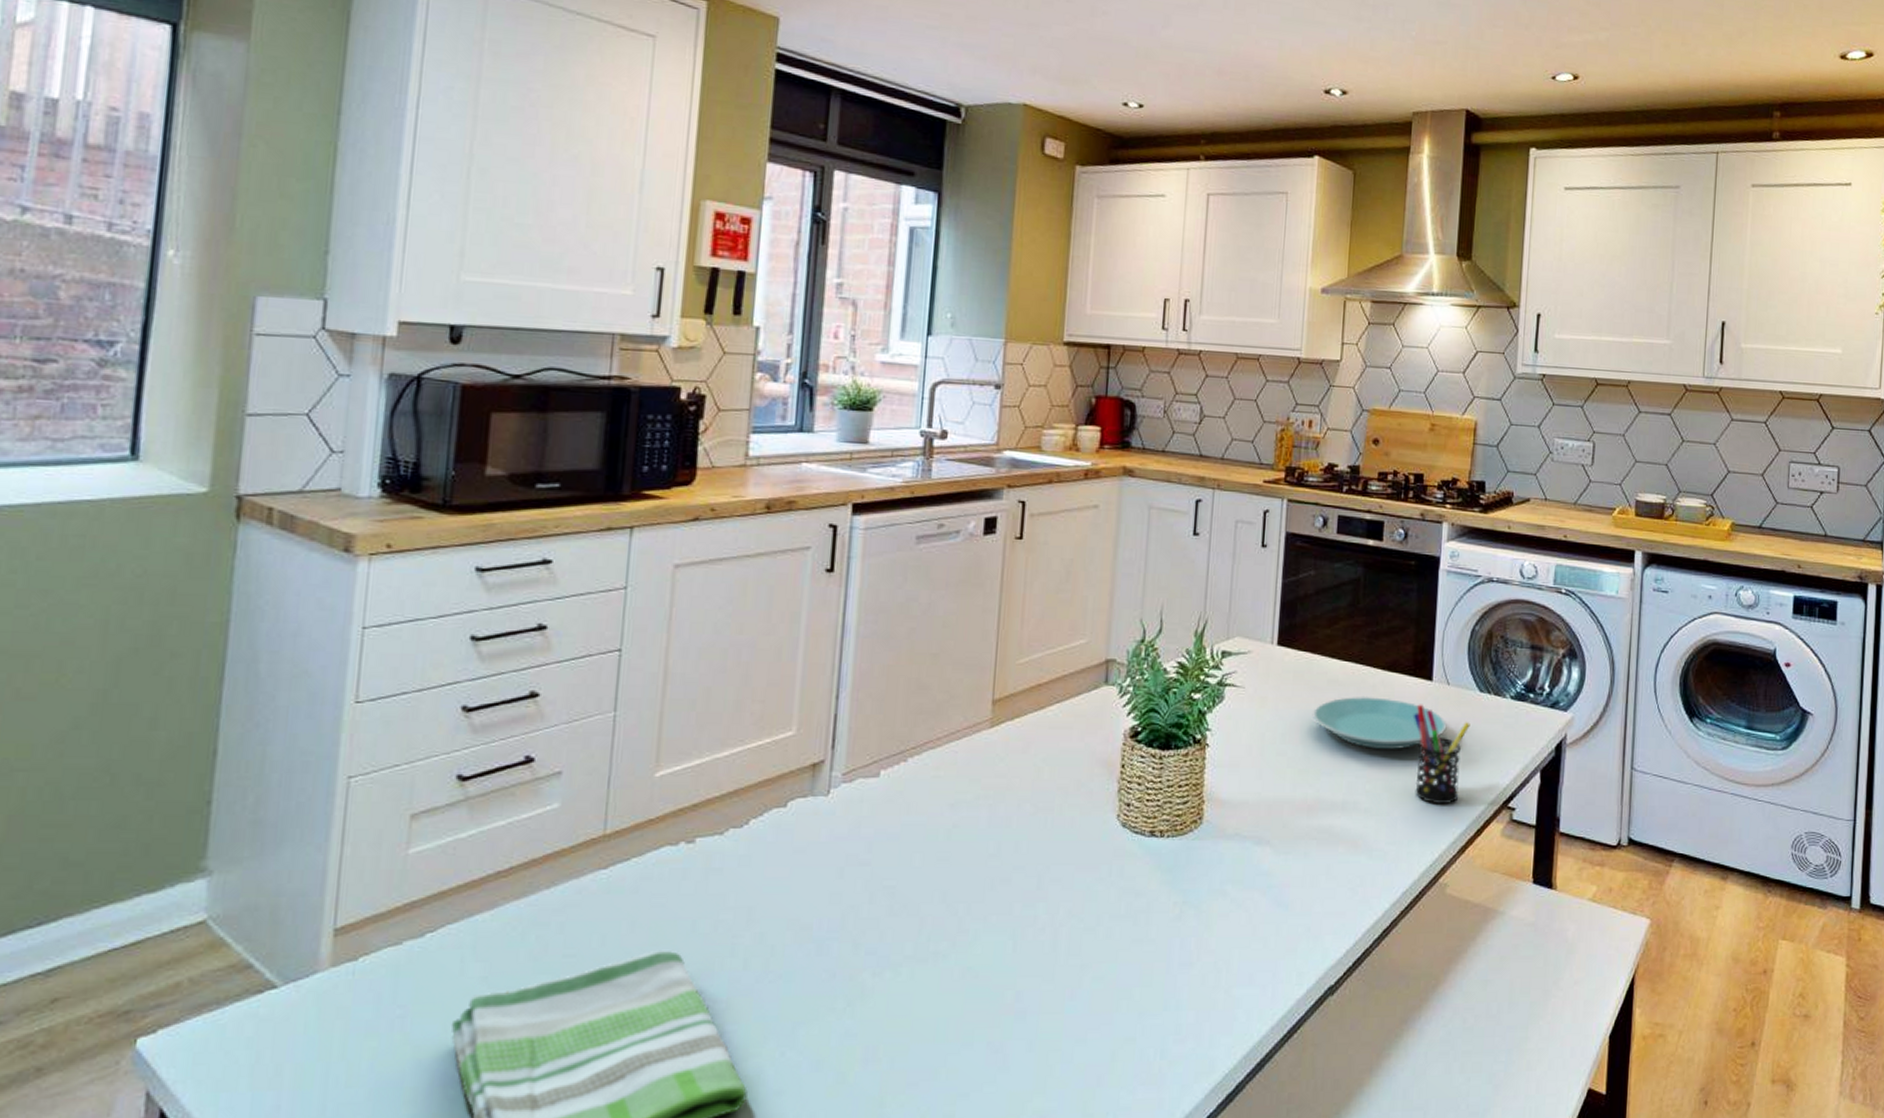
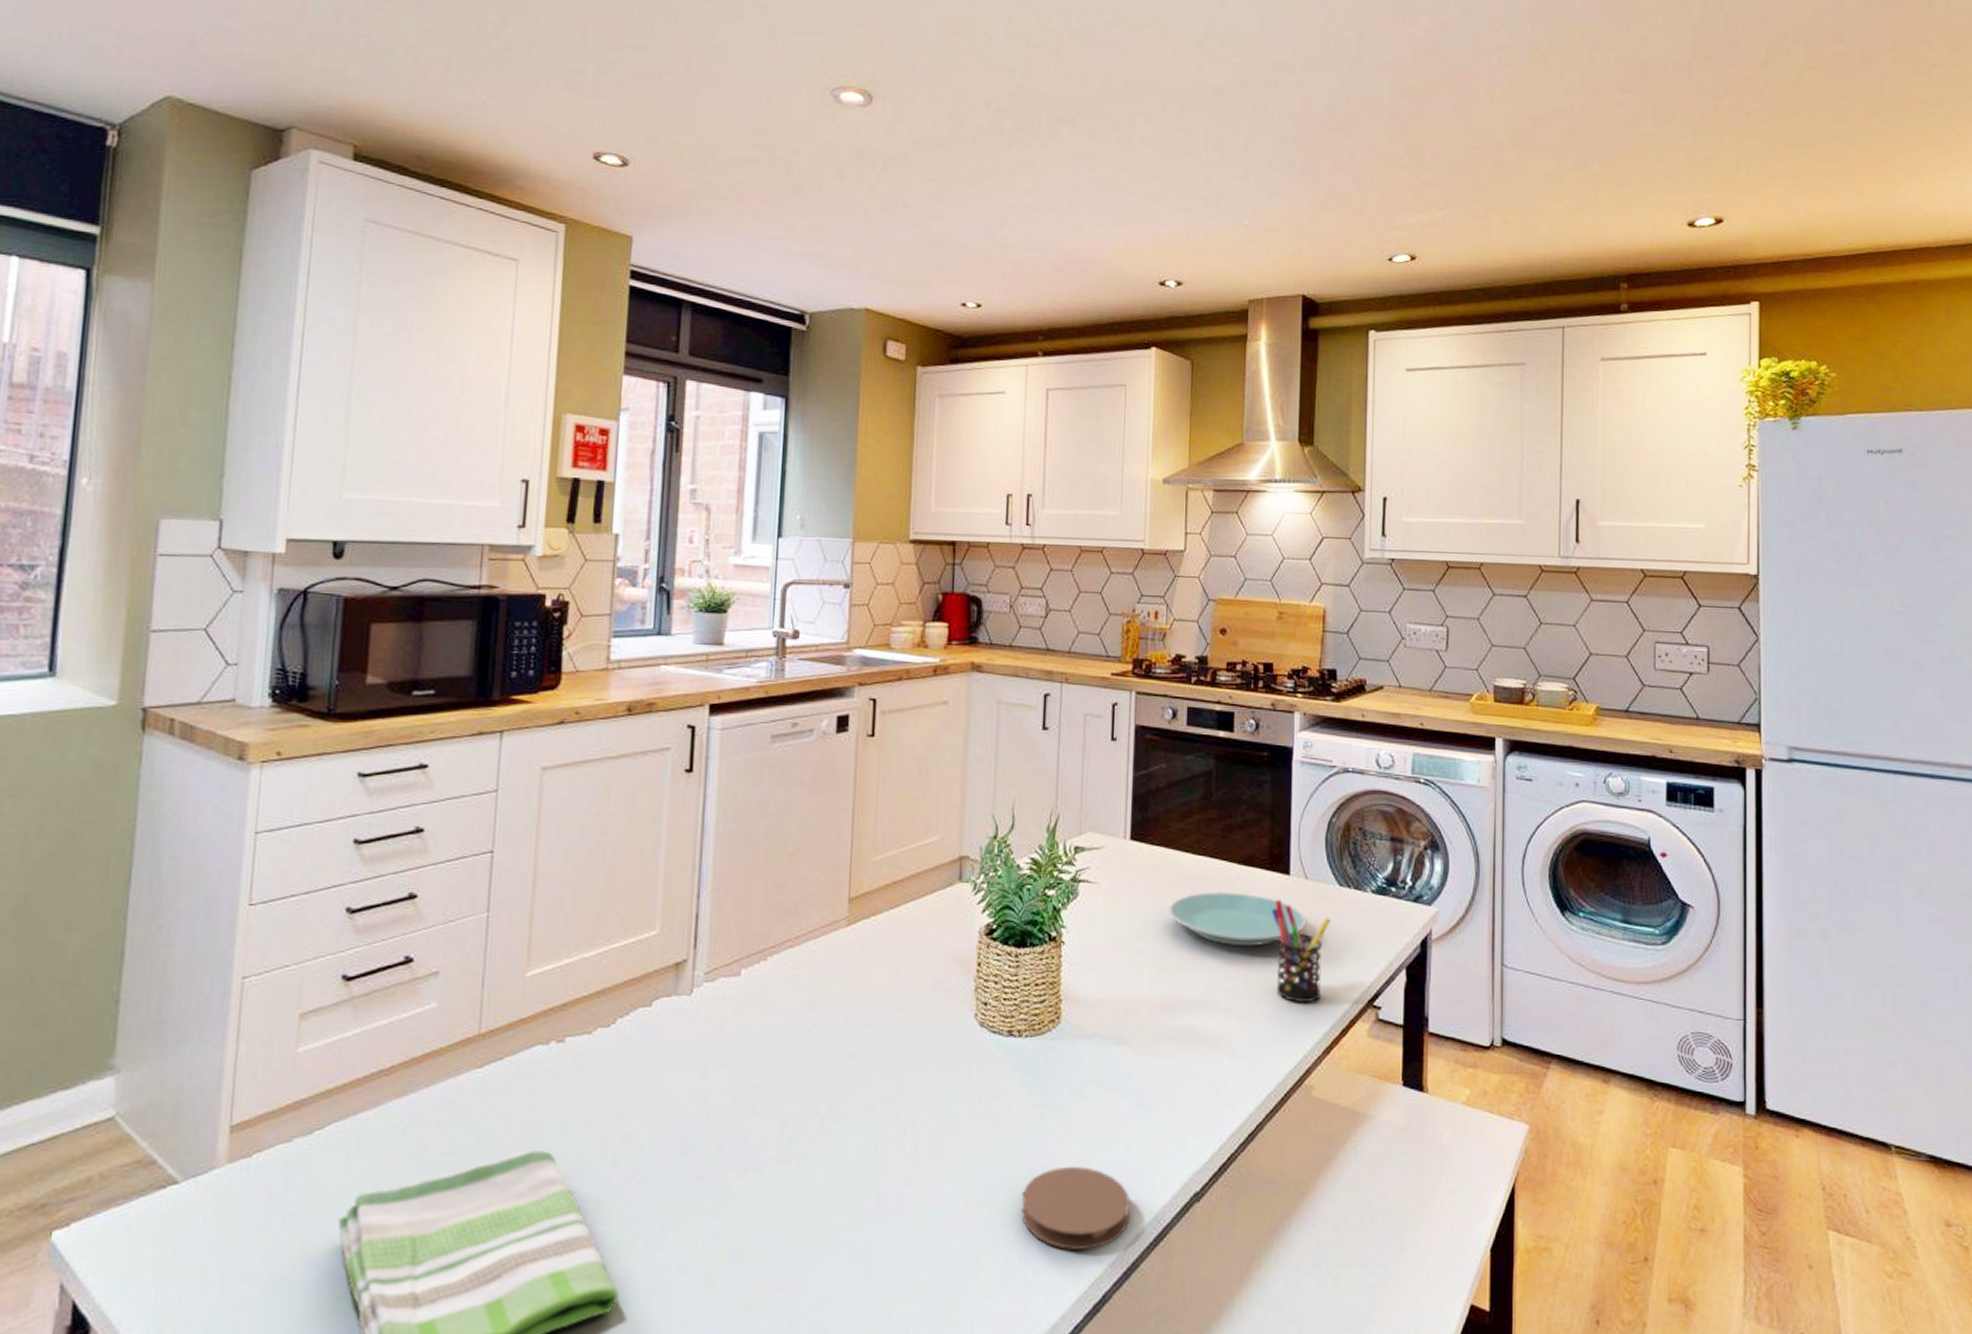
coaster: none [1158,962,1267,1044] -> present [1021,1166,1131,1251]

